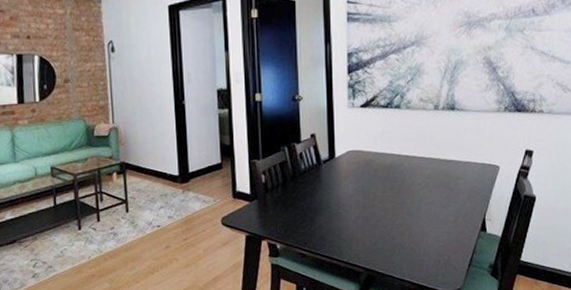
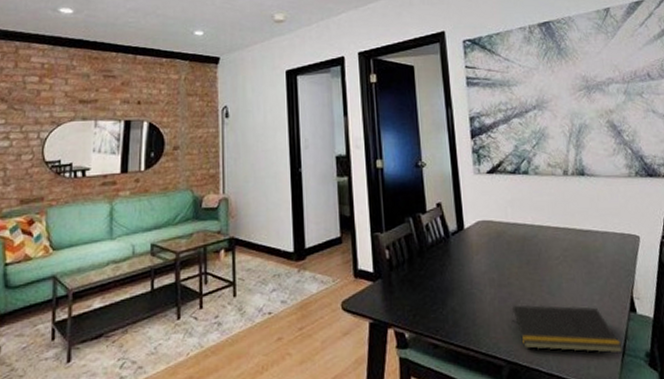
notepad: none [373,223,470,265] -> present [511,305,623,354]

